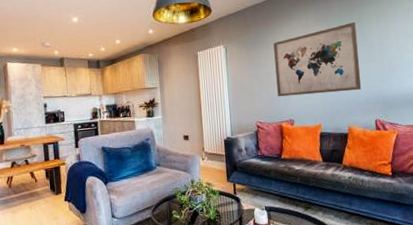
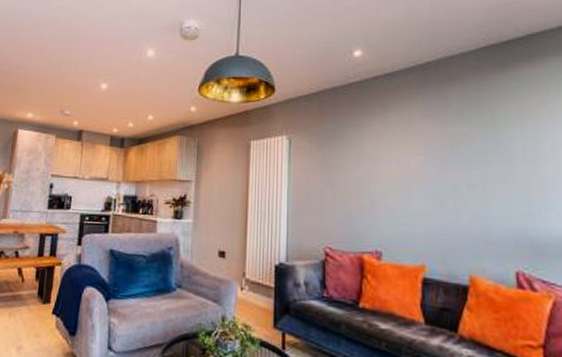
wall art: present [273,21,362,97] -> none [358,122,494,223]

